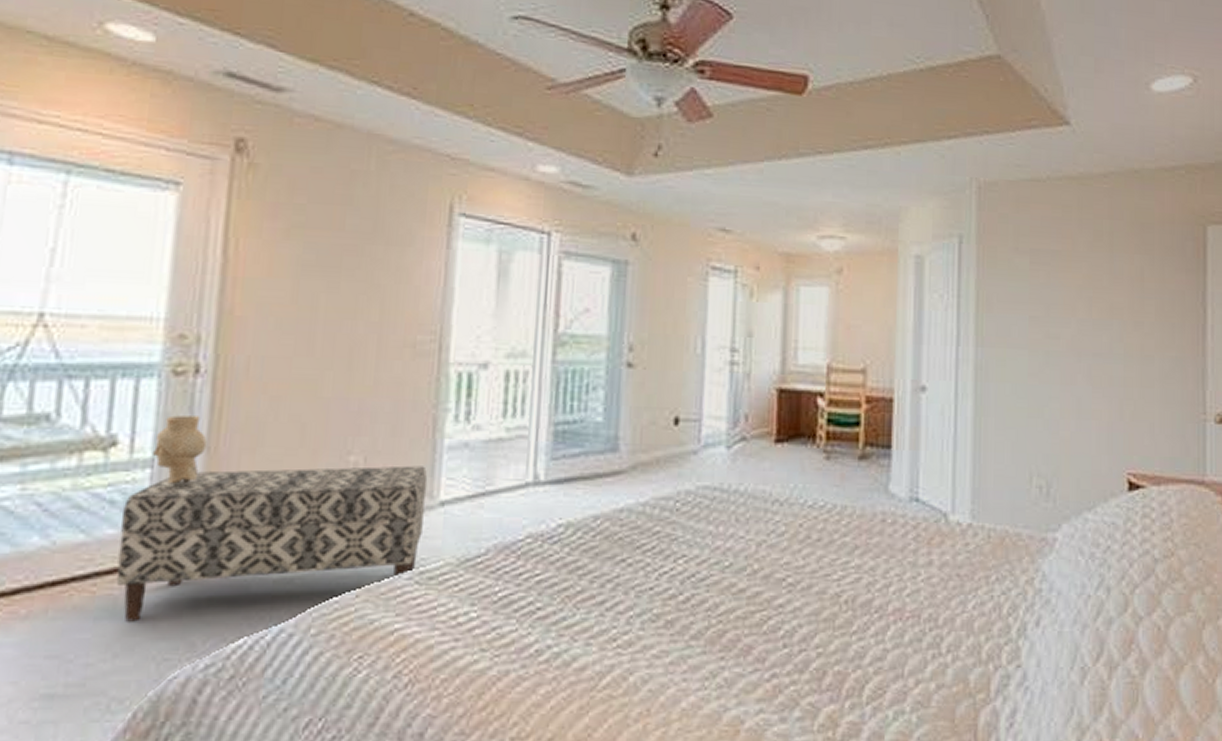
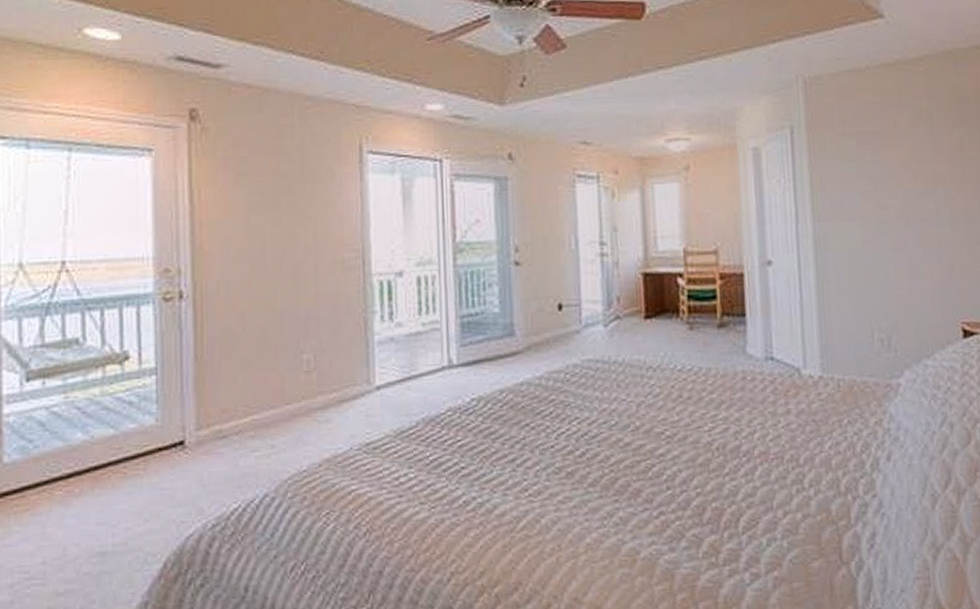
bench: present [116,465,428,622] -> none [138,359,365,494]
decorative vase: present [153,415,207,484] -> none [156,332,195,387]

